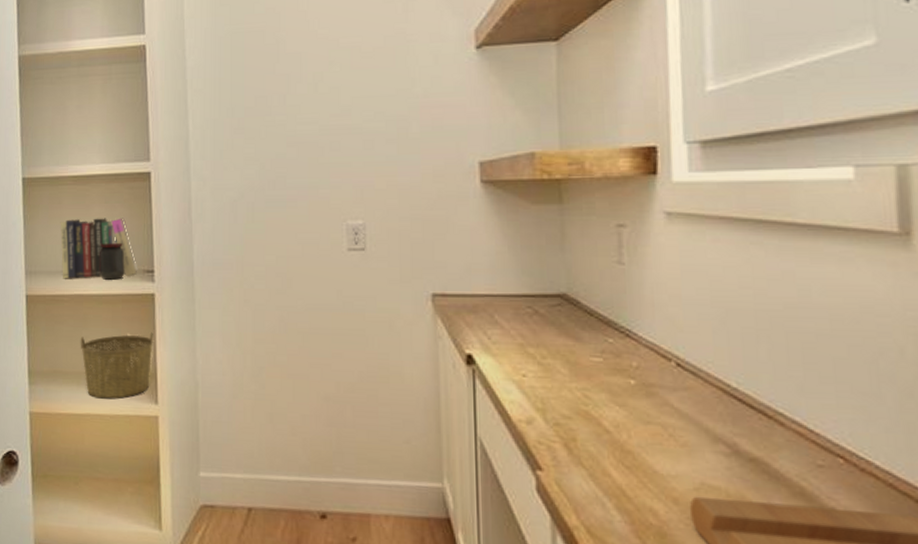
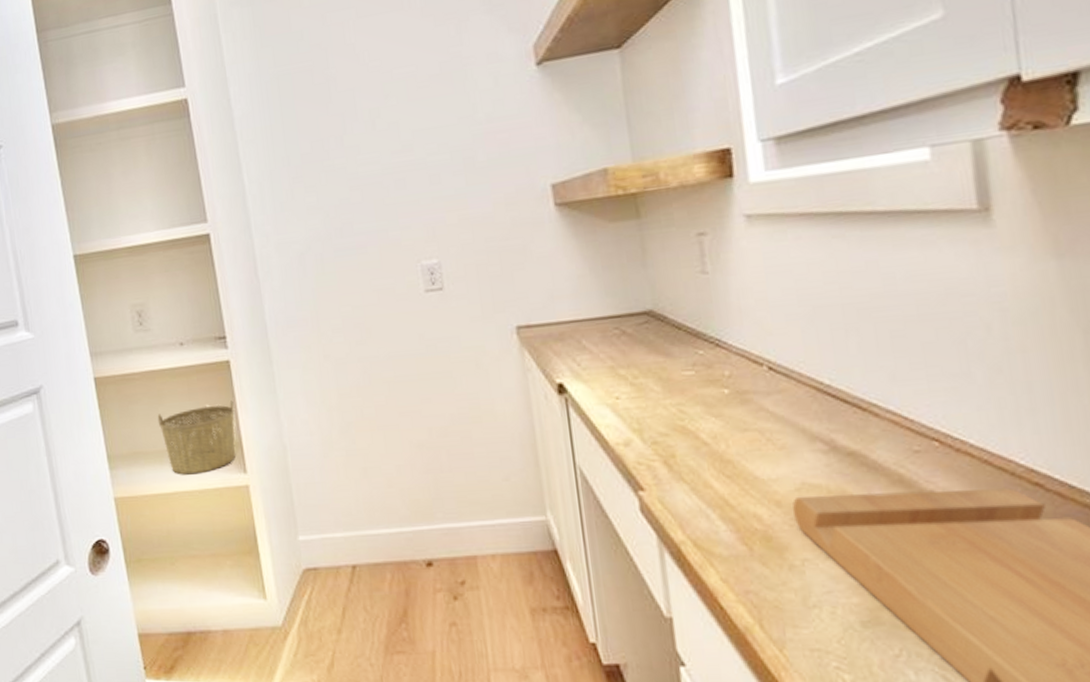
books: present [60,218,138,279] -> none [121,285,209,357]
jar: present [98,242,125,280] -> none [165,311,196,352]

